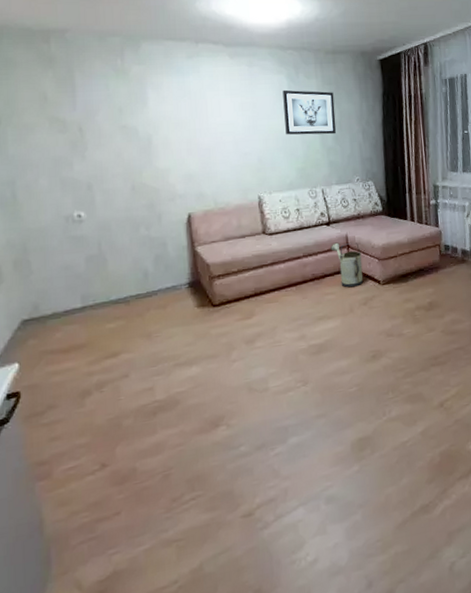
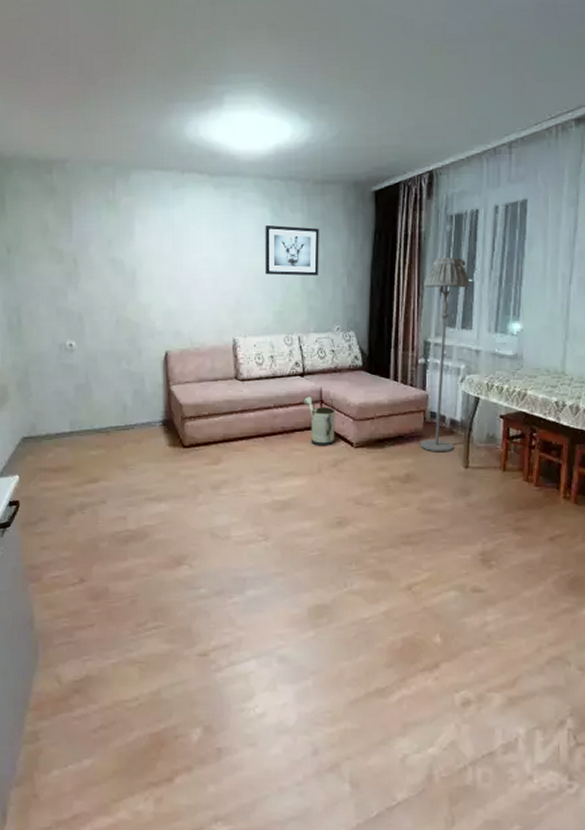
floor lamp: none [428,114,467,280] -> present [420,258,470,452]

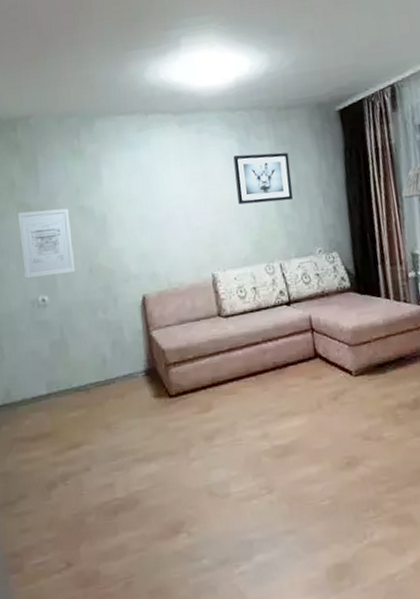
wall art: none [50,256,103,322] -> present [18,208,76,279]
watering can: present [303,396,335,446] -> none [292,325,331,379]

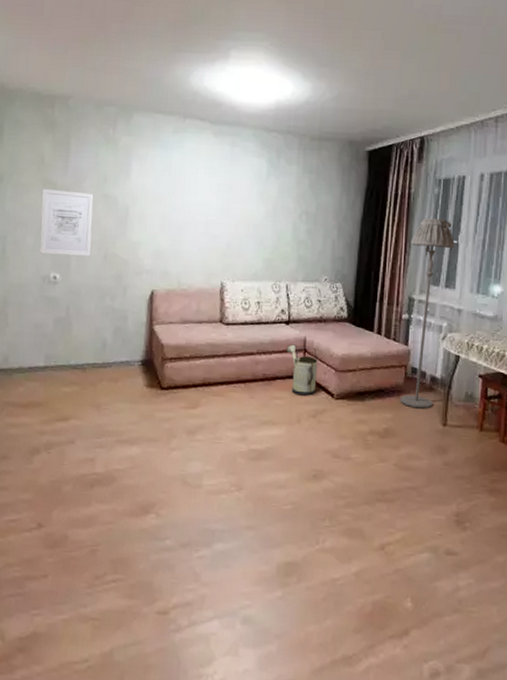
wall art: present [233,152,293,205] -> none [258,174,313,227]
watering can: none [292,325,331,379] -> present [286,344,318,396]

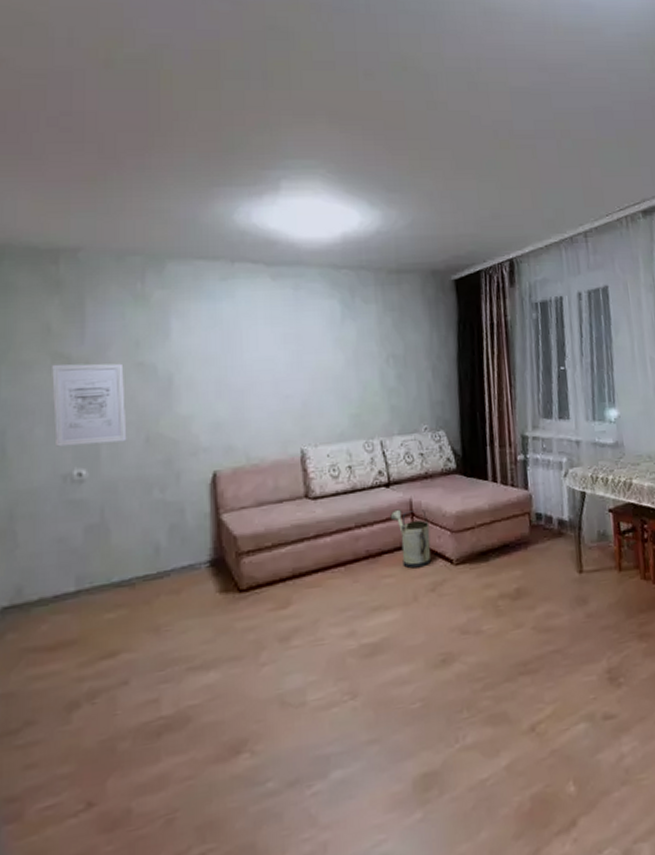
floor lamp: present [400,218,455,409] -> none [515,345,566,559]

